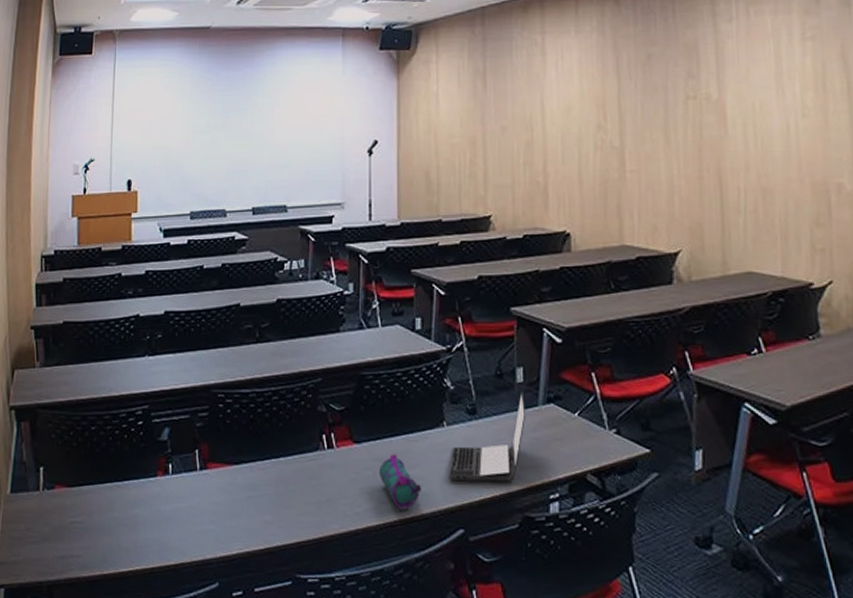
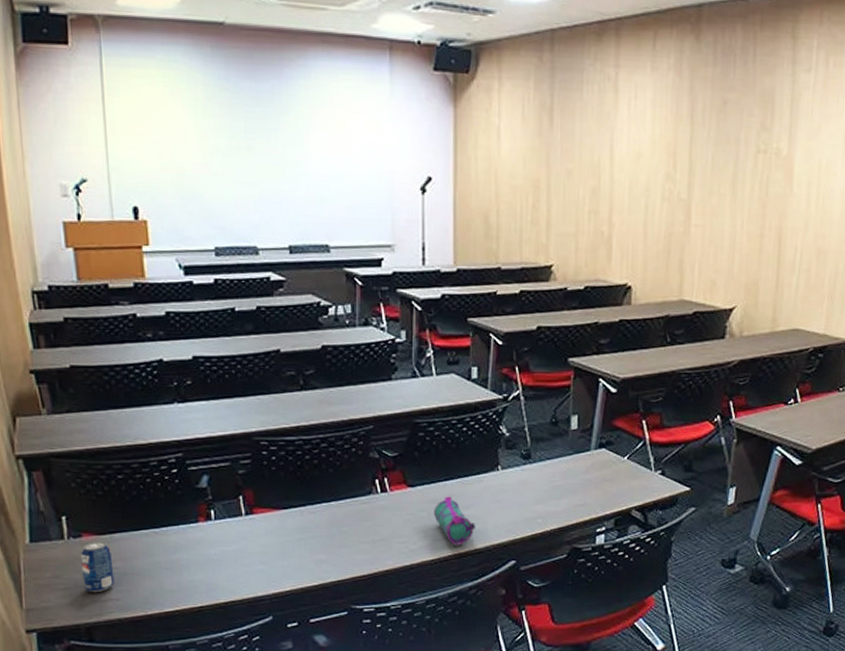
beverage can: none [50,494,78,548] -> present [80,542,115,593]
laptop: present [449,393,526,481] -> none [502,439,579,518]

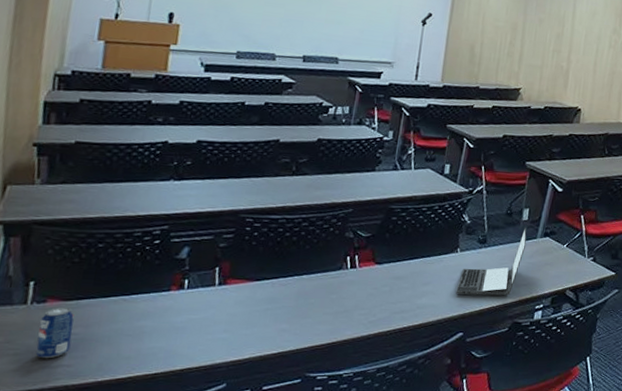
pencil case: present [434,496,476,546] -> none [395,273,432,318]
laptop: none [502,439,579,518] -> present [456,228,527,296]

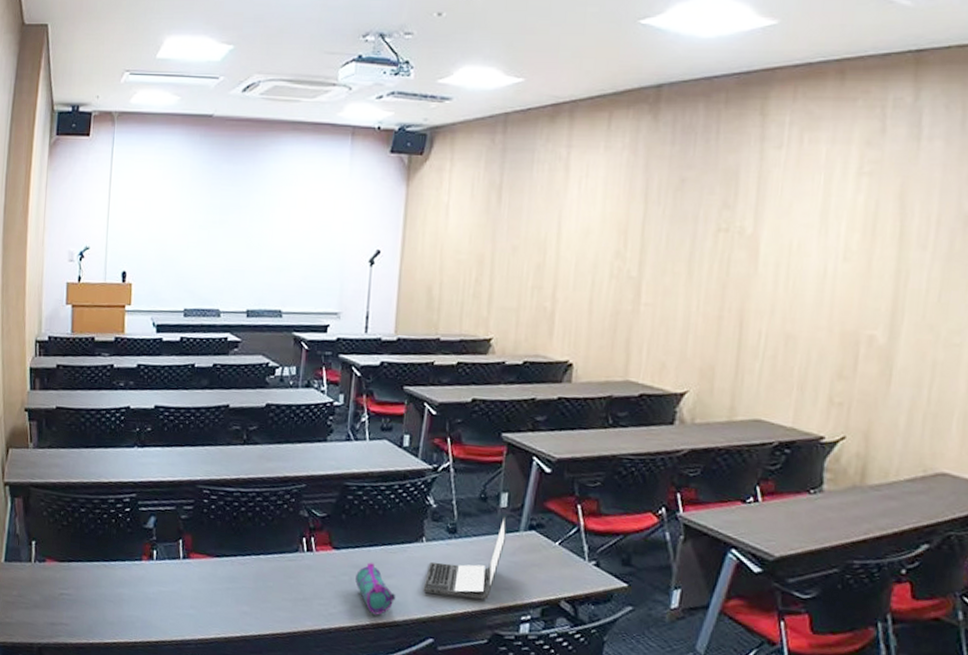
beverage can: present [35,307,74,359] -> none [41,568,67,616]
pencil case: none [395,273,432,318] -> present [355,562,396,616]

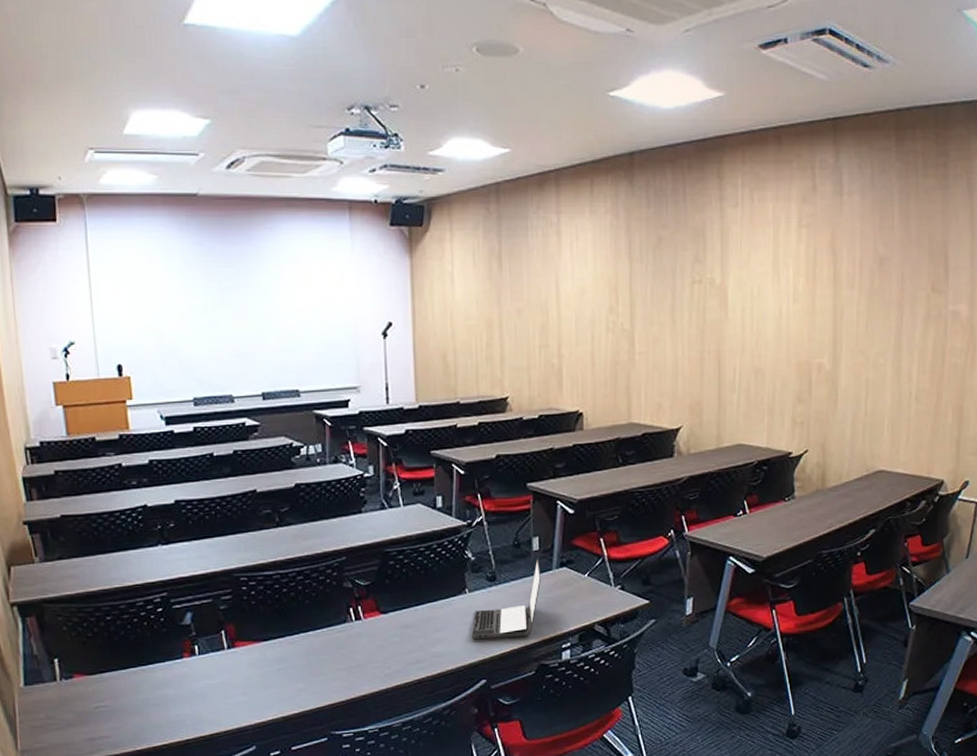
pencil case: present [355,562,396,616] -> none [406,620,447,668]

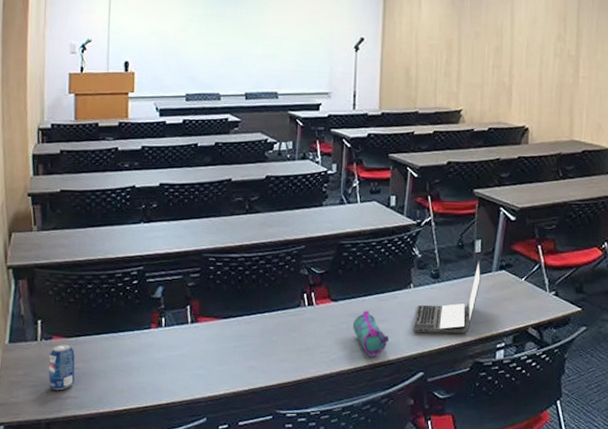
beverage can: none [71,682,105,732] -> present [48,344,75,391]
pencil case: none [406,620,447,668] -> present [353,310,390,357]

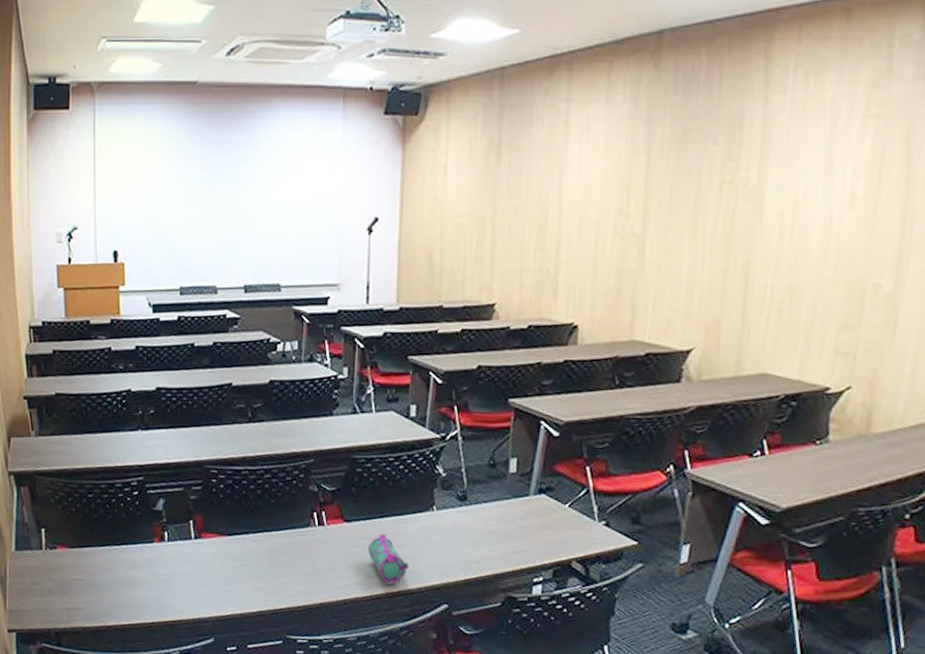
beverage can: present [48,344,75,391] -> none [54,554,81,601]
laptop: present [413,261,482,333] -> none [436,483,517,564]

